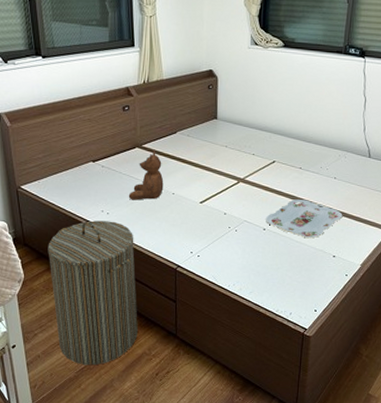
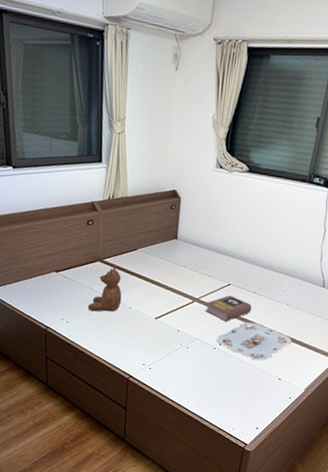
laundry hamper: present [48,220,138,366] -> none [10,327,91,460]
book: none [251,173,300,200] -> present [205,295,252,321]

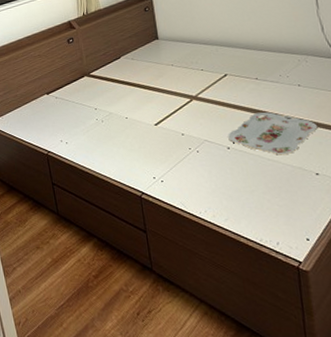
teddy bear: present [87,264,122,312] -> none [83,76,116,128]
book: present [205,295,252,321] -> none [205,86,259,116]

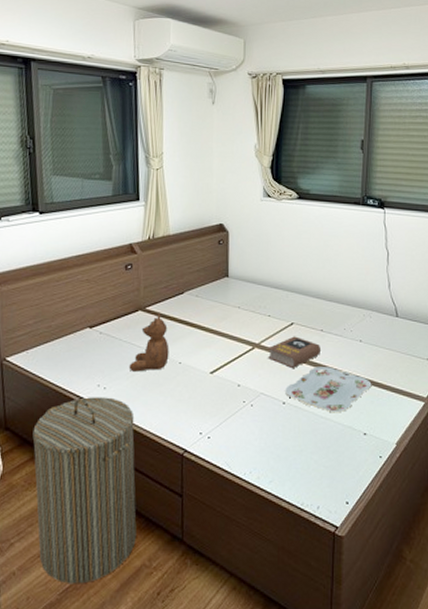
laundry hamper: none [16,150,112,302] -> present [32,397,137,584]
teddy bear: none [83,76,116,128] -> present [128,312,169,372]
book: none [205,86,259,116] -> present [268,336,322,368]

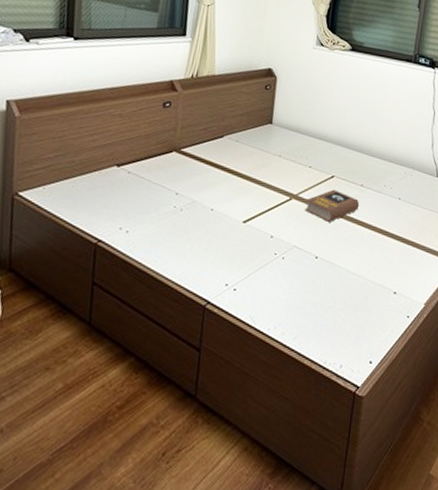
laundry hamper: present [32,397,137,584] -> none [33,240,157,443]
teddy bear: present [128,312,169,372] -> none [156,154,203,216]
serving tray: present [285,367,372,413] -> none [319,222,407,271]

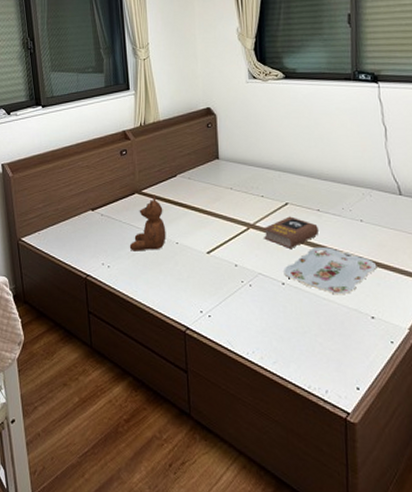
teddy bear: none [156,154,203,216] -> present [129,194,166,251]
serving tray: none [319,222,407,271] -> present [284,247,377,295]

